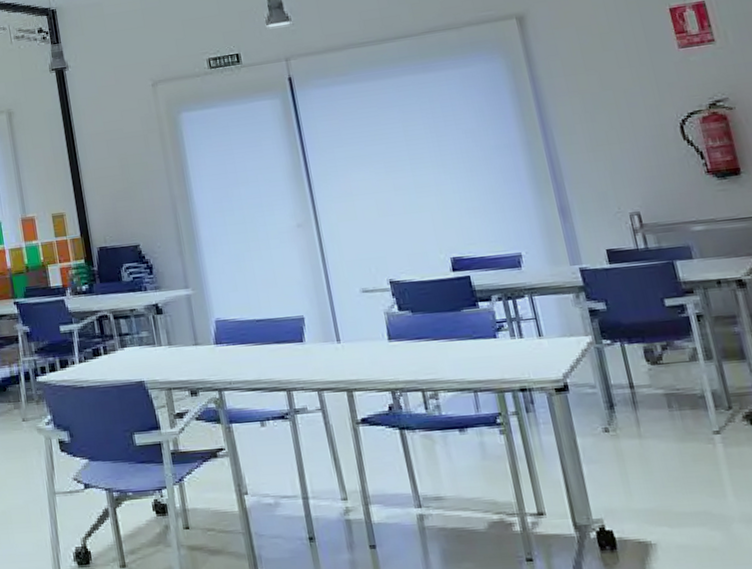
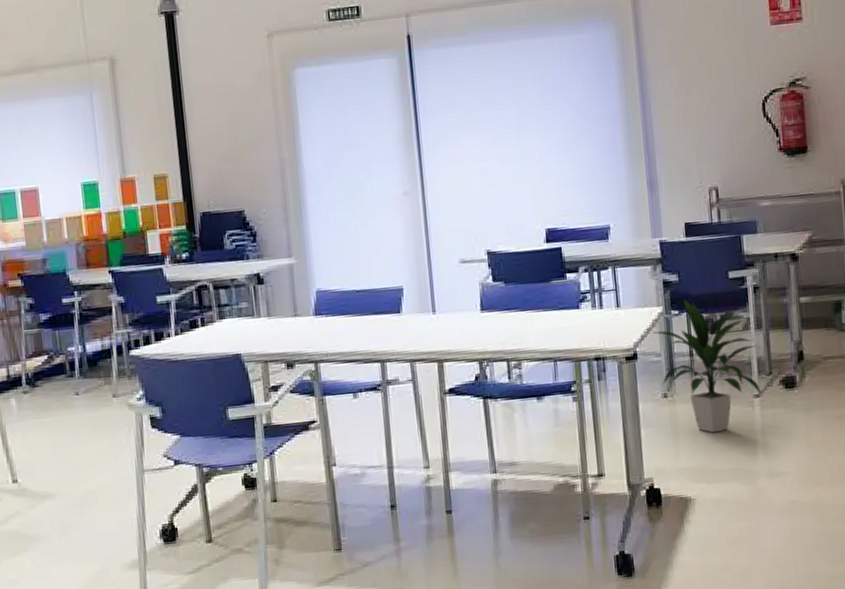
indoor plant: none [580,328,722,472] -> present [650,299,761,433]

